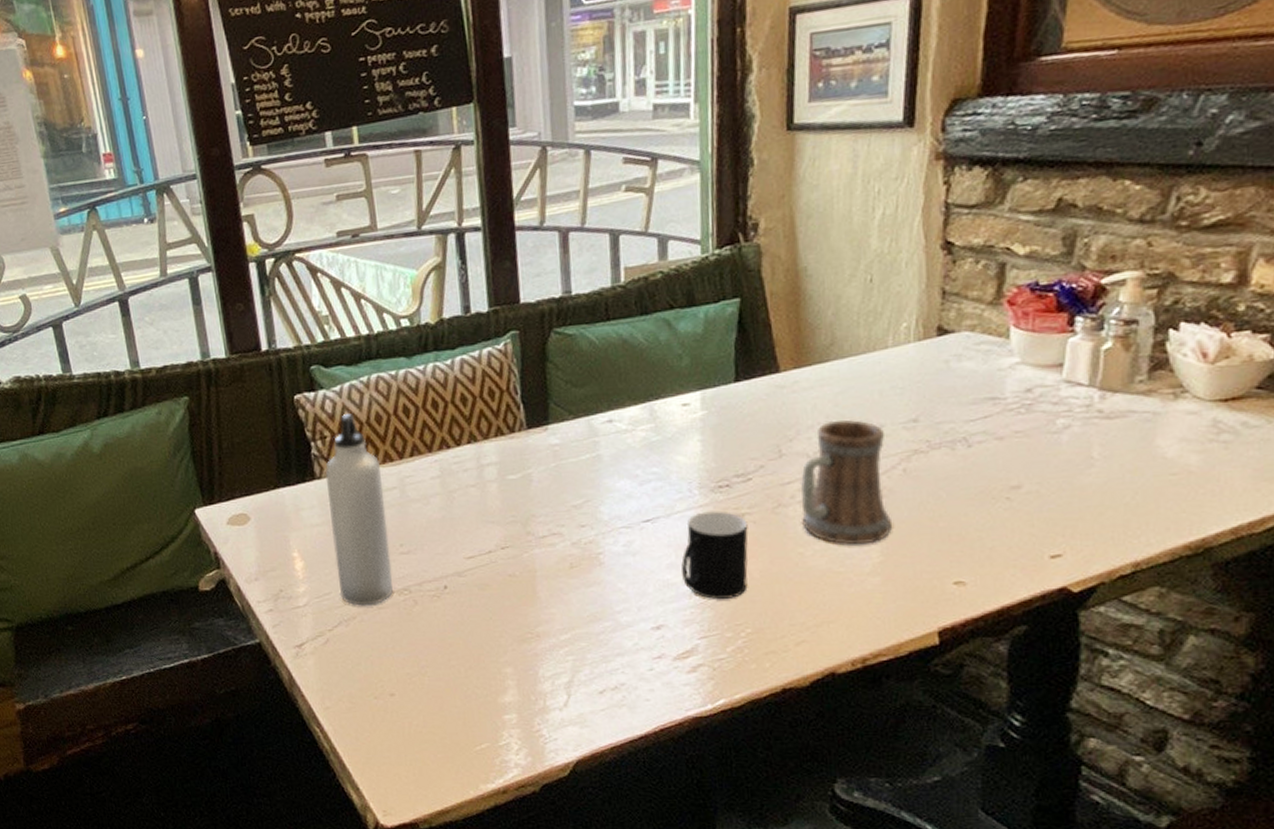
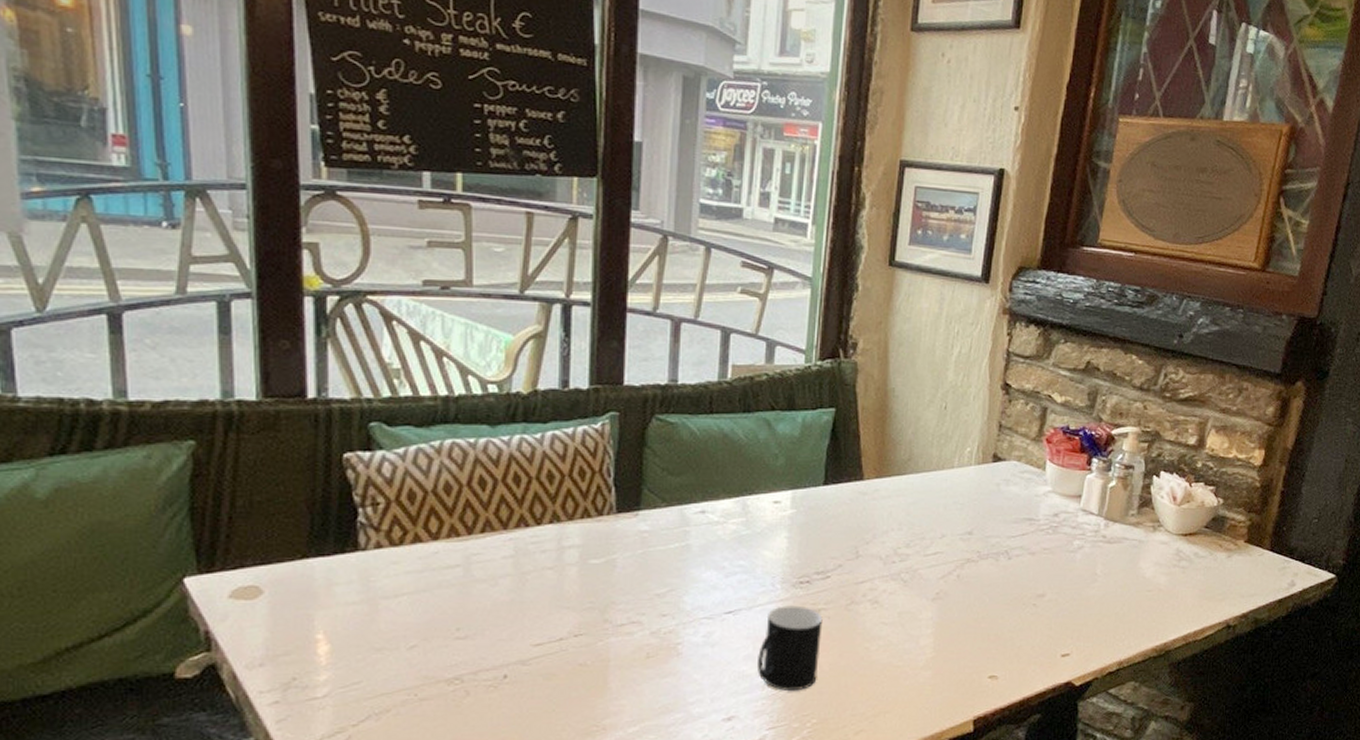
water bottle: present [324,413,393,606] -> none [371,480,444,697]
beer mug: present [800,420,892,545] -> none [871,527,946,642]

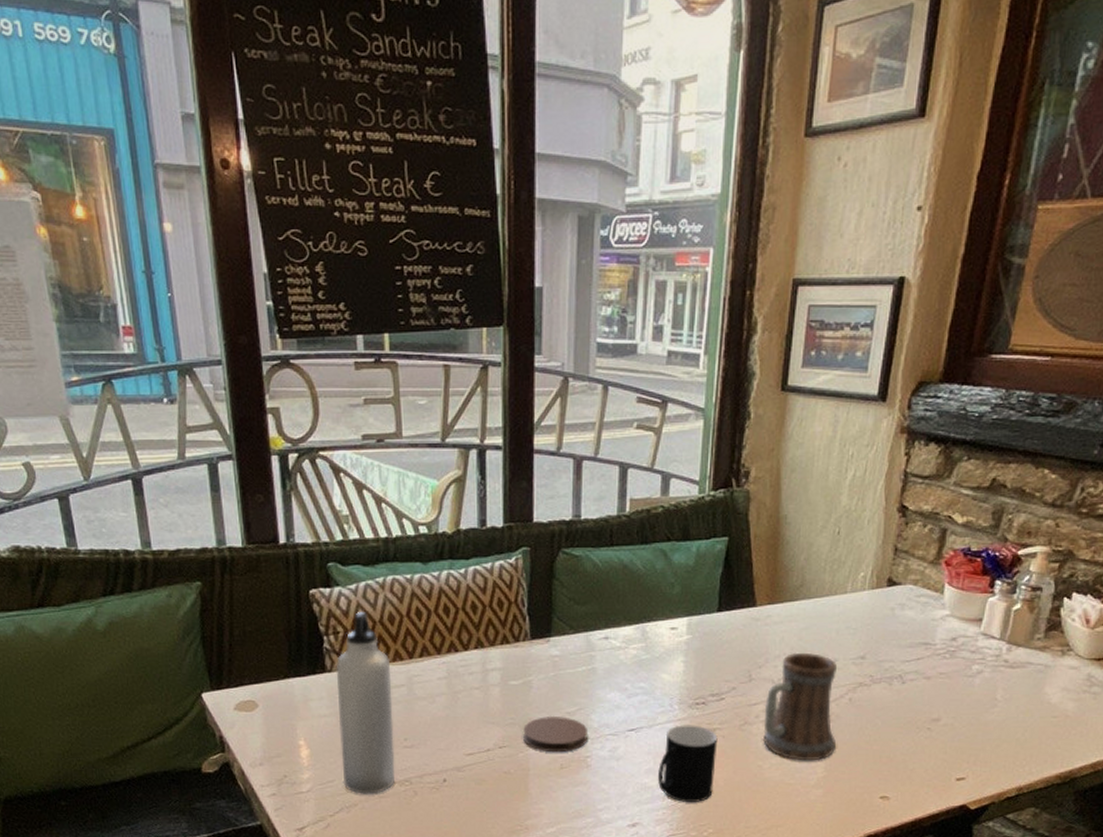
water bottle: none [371,480,444,697] -> present [335,612,395,794]
coaster: none [604,598,679,640] -> present [523,715,587,753]
beer mug: none [871,527,946,642] -> present [763,652,838,761]

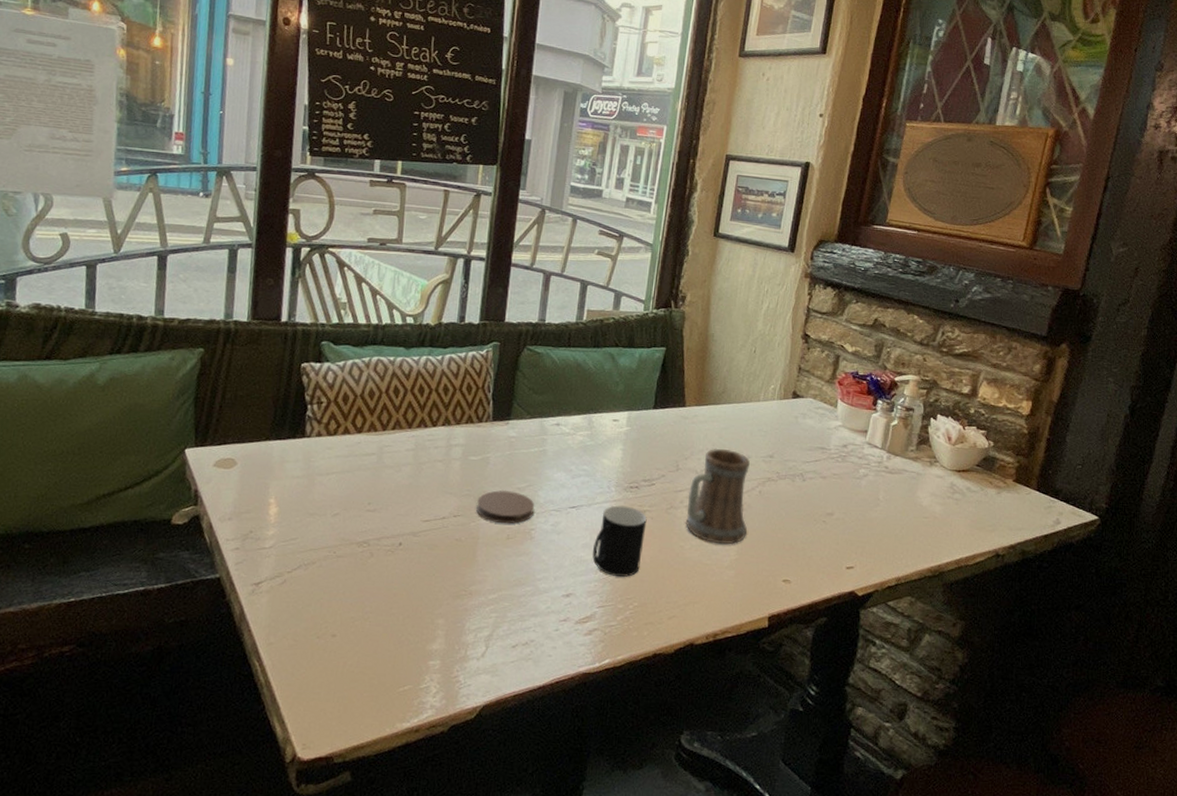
water bottle: present [335,612,395,794] -> none [305,386,366,554]

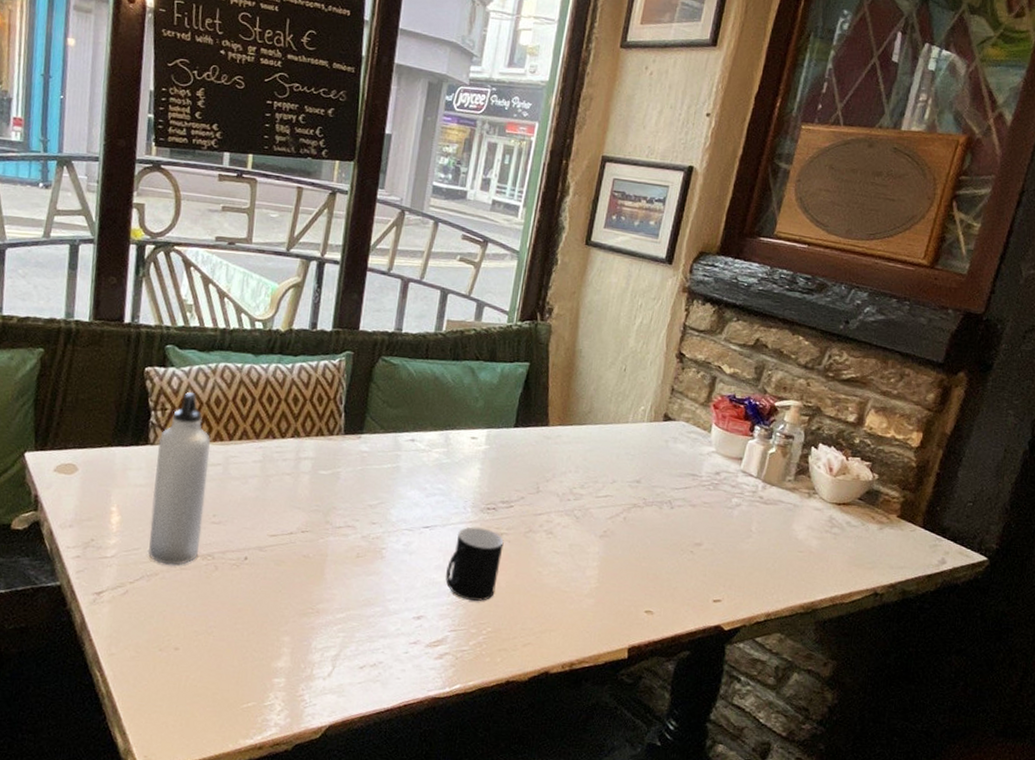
water bottle: none [305,386,366,554] -> present [147,392,211,565]
coaster: present [476,489,534,524] -> none [325,506,386,542]
beer mug: present [686,448,751,545] -> none [544,470,616,573]

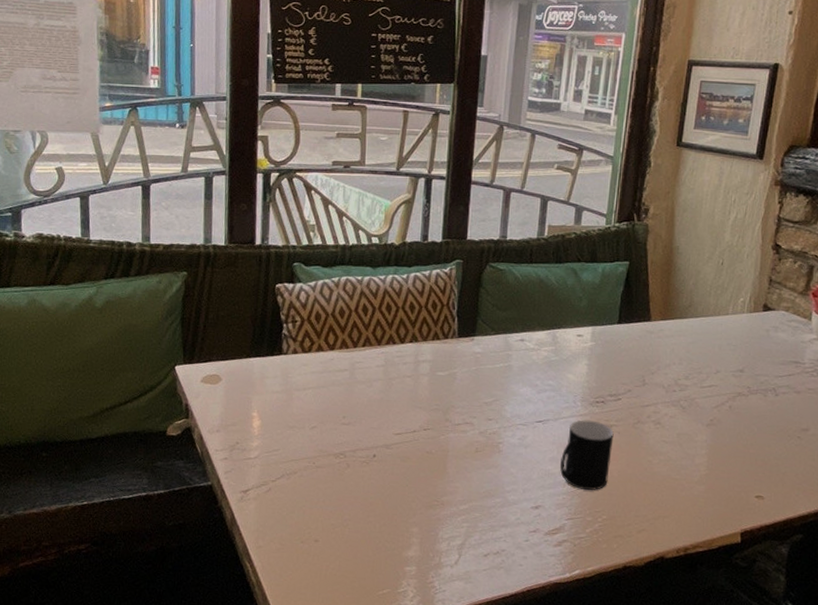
water bottle: present [147,392,211,565] -> none [286,305,338,464]

